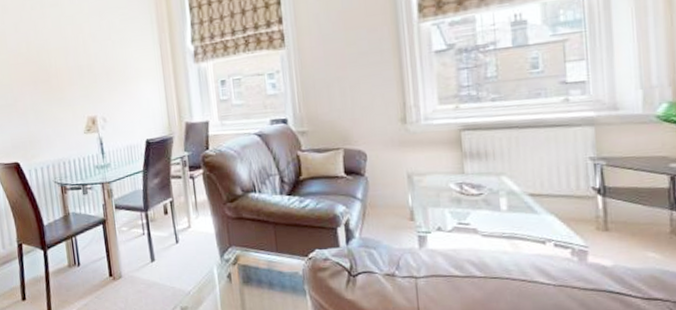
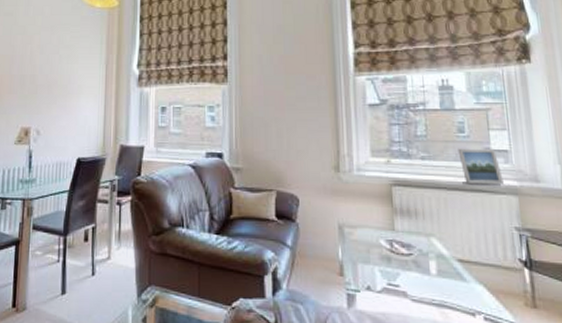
picture frame: none [531,81,579,121] -> present [458,148,504,185]

